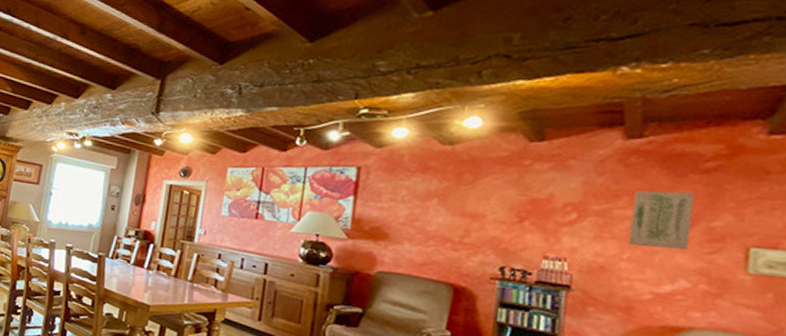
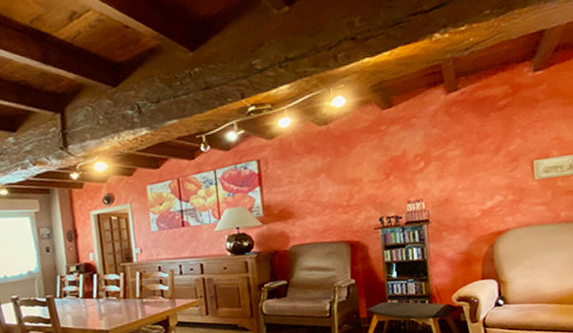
wall art: present [628,190,696,251] -> none [458,127,498,177]

